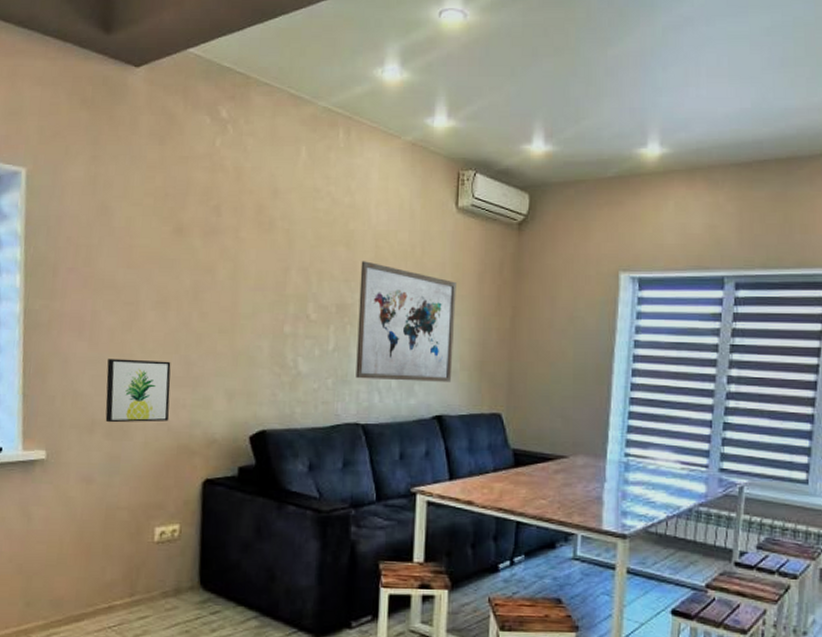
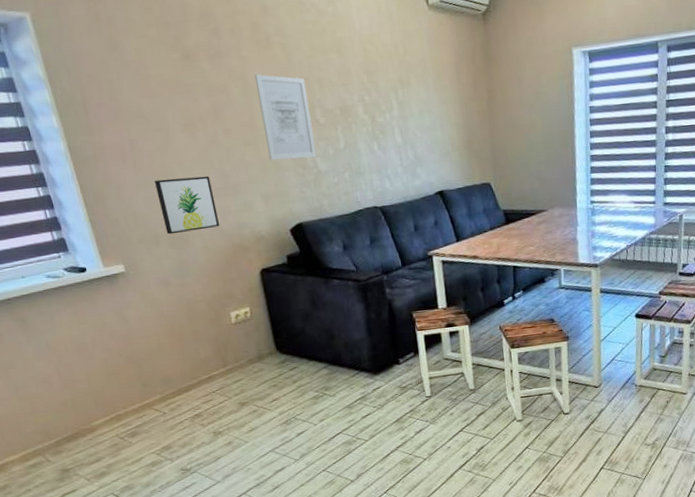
wall art: none [244,258,304,357] -> present [254,74,316,160]
wall art: present [356,261,456,382] -> none [353,64,446,170]

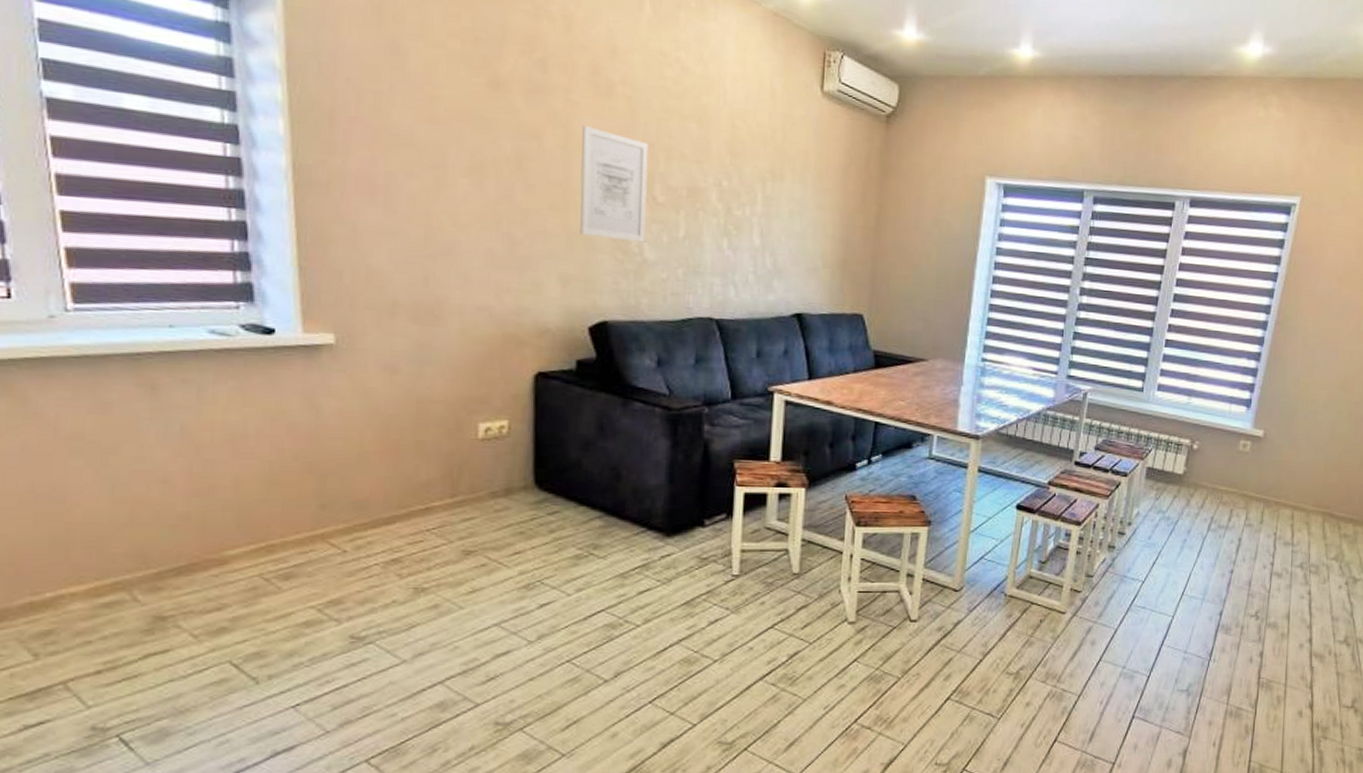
wall art: present [155,176,220,235] -> none [409,230,491,307]

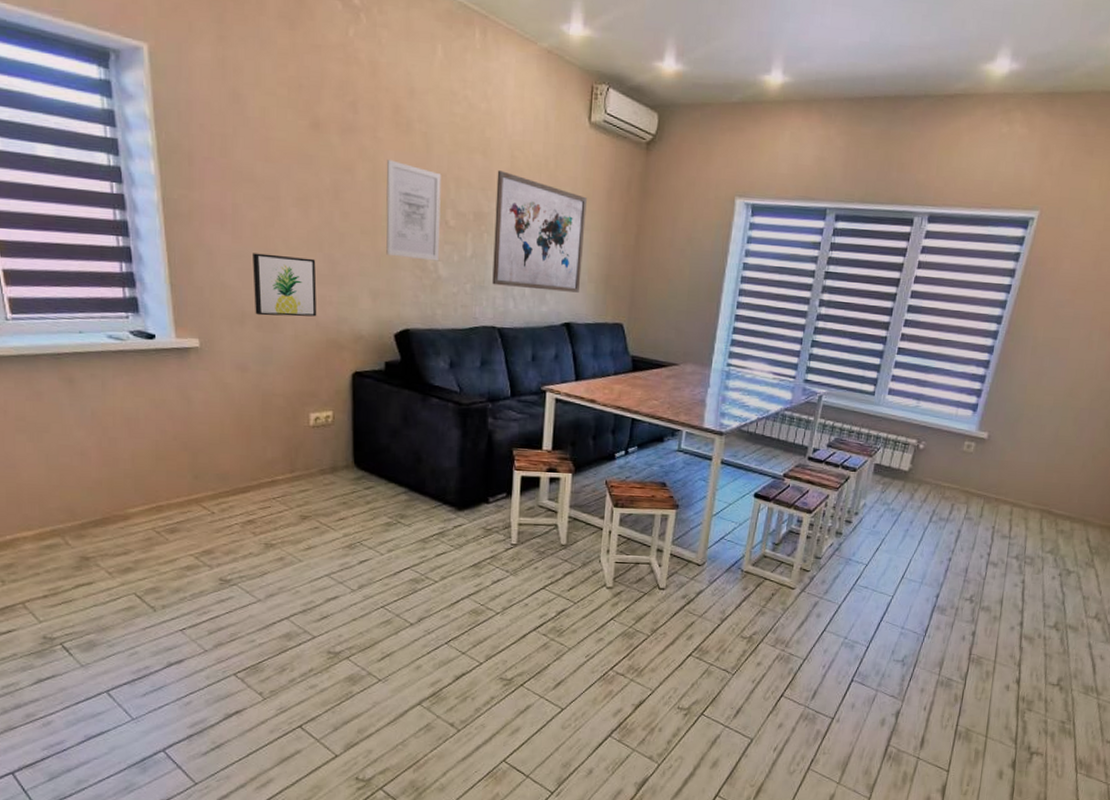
wall art: none [409,230,491,307] -> present [253,253,317,317]
wall art: none [709,141,820,279] -> present [492,170,587,293]

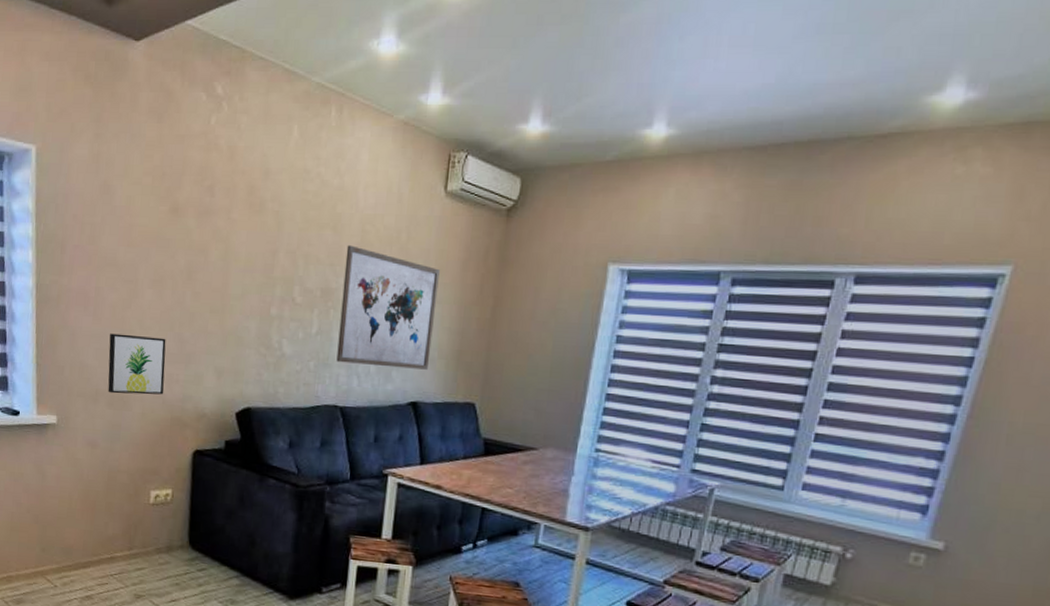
wall art: present [386,160,442,261] -> none [233,240,291,339]

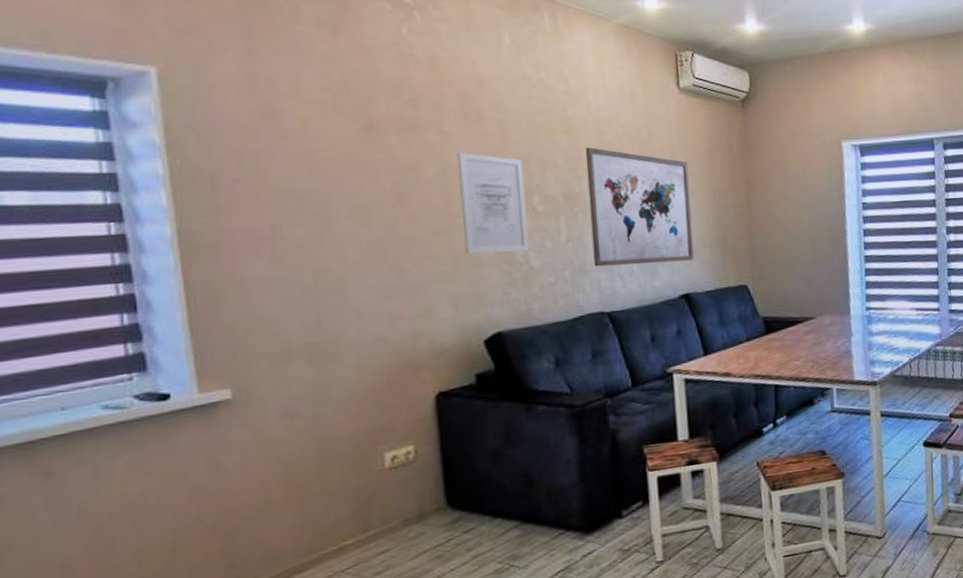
wall art: present [108,333,166,395] -> none [299,271,386,348]
wall art: none [233,240,291,339] -> present [456,152,529,254]

